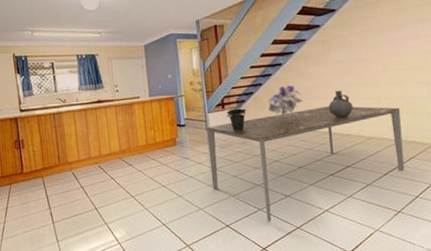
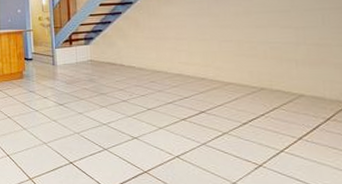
dining table: present [207,105,405,223] -> none [53,47,268,164]
potted plant: present [226,92,247,130] -> none [73,29,95,67]
bouquet: present [268,85,302,115] -> none [117,24,153,55]
ceramic jug: present [328,90,353,118] -> none [181,31,209,60]

